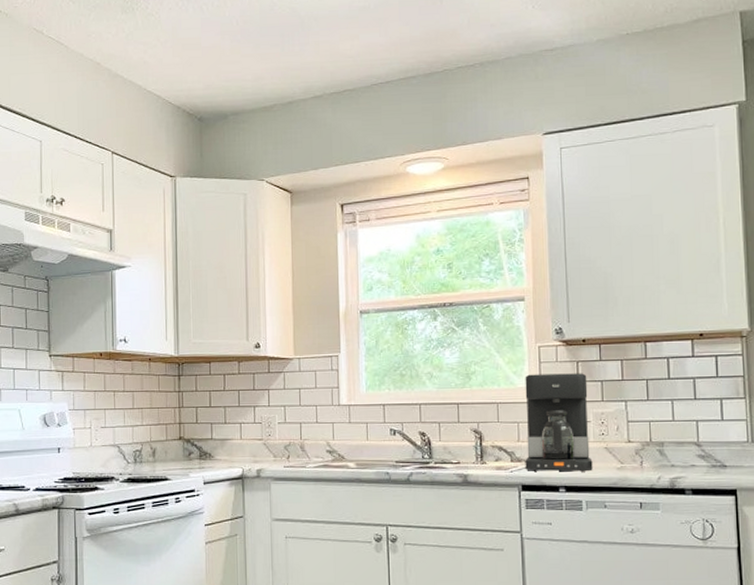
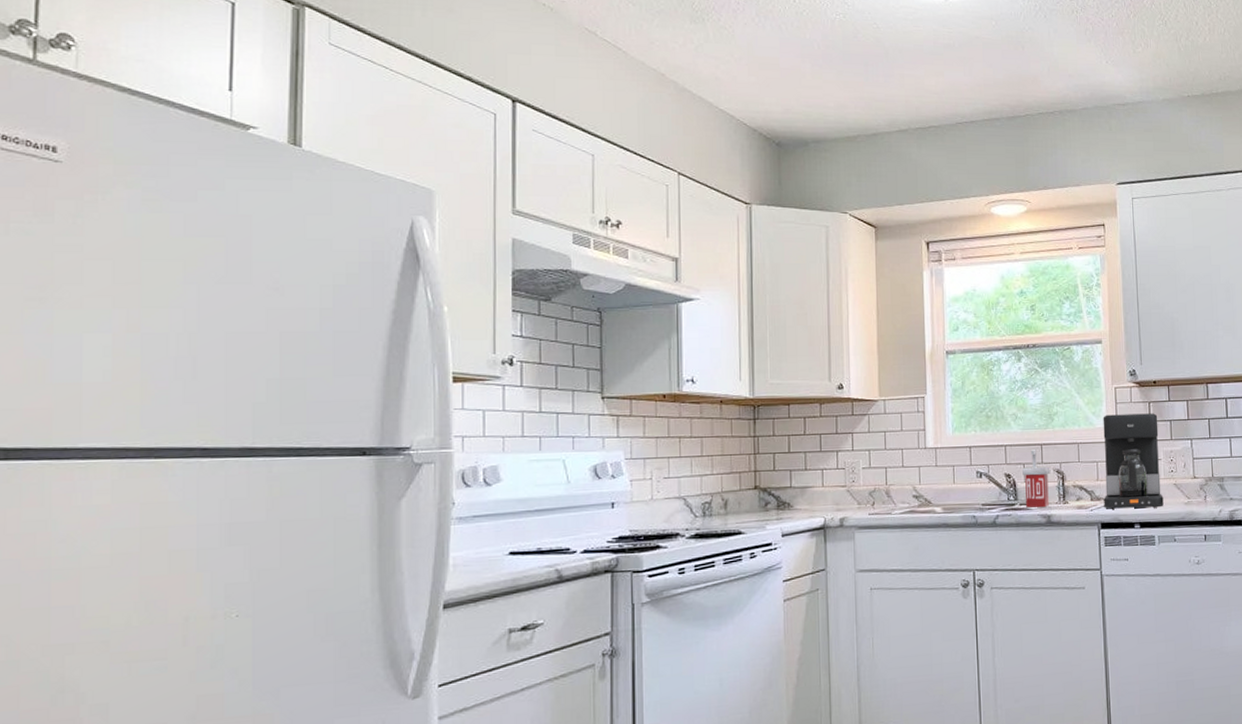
soap dispenser: none [438,409,467,466] -> present [1022,449,1050,508]

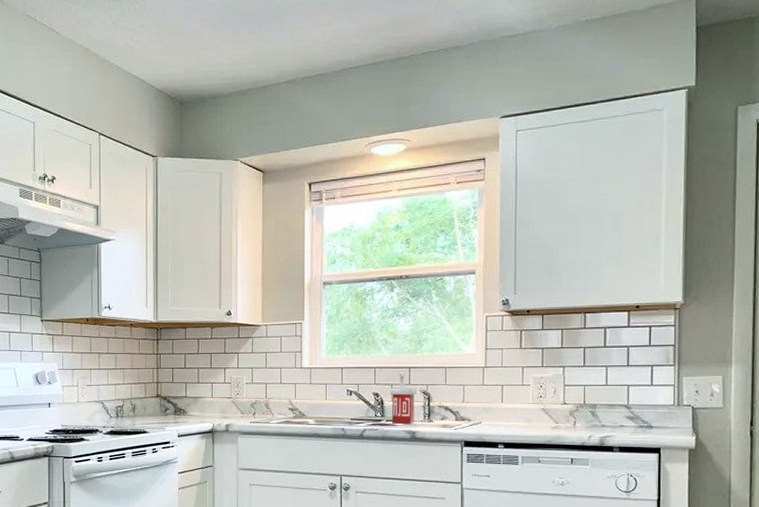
coffee maker: present [1103,413,1164,509] -> none [468,341,530,430]

